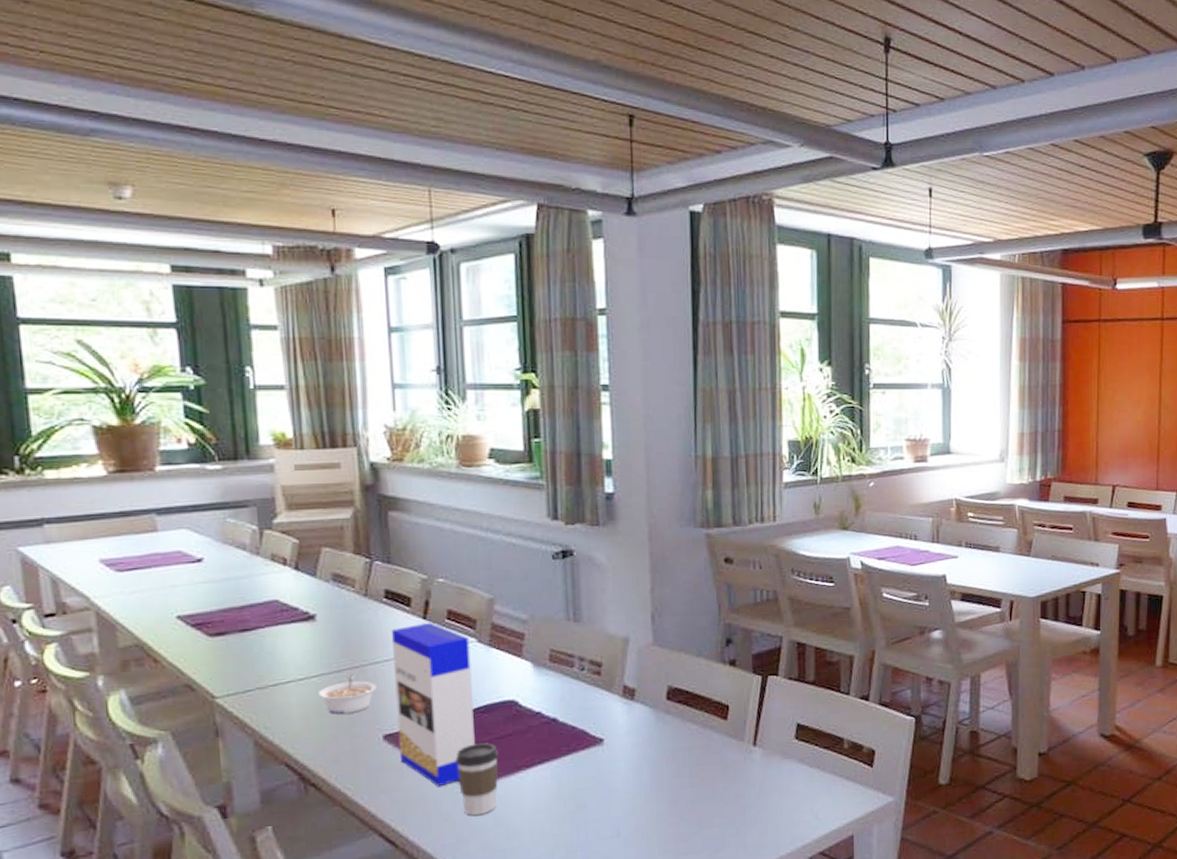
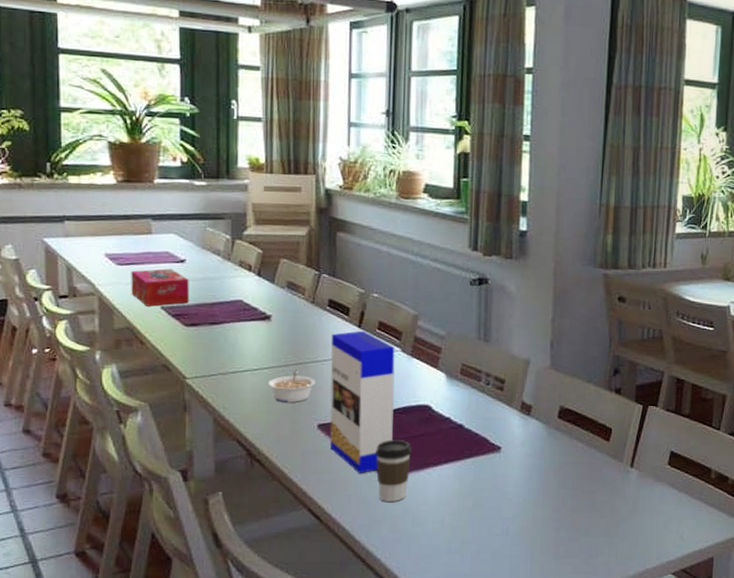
tissue box: none [135,571,211,617] -> present [131,269,189,306]

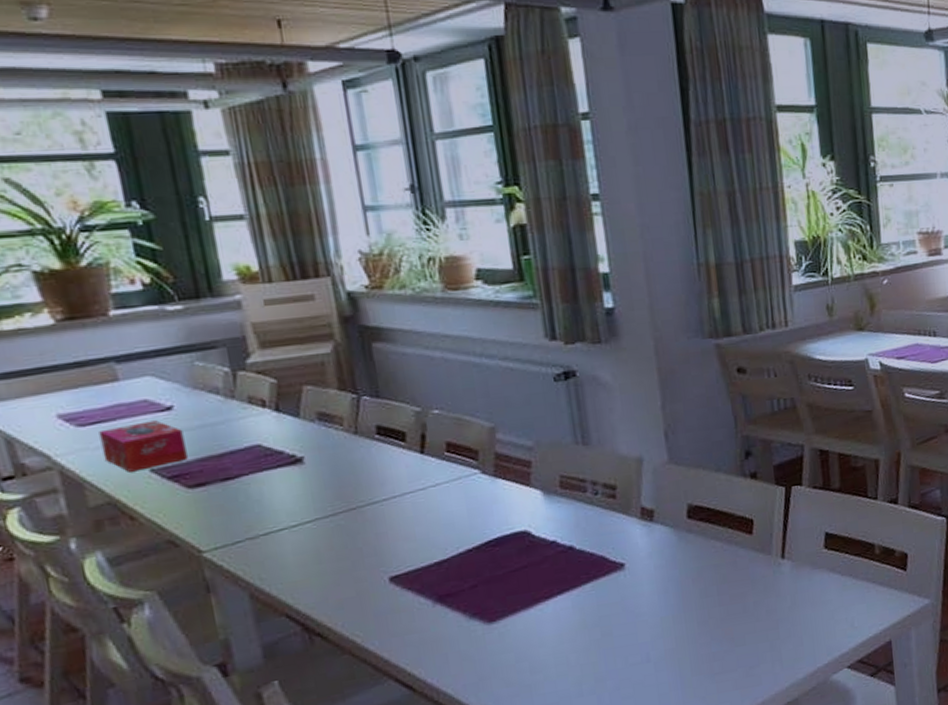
legume: present [267,369,315,403] -> none [313,517,377,560]
cereal box: present [330,330,395,473] -> none [387,456,489,626]
coffee cup: present [375,440,411,502] -> none [469,576,517,653]

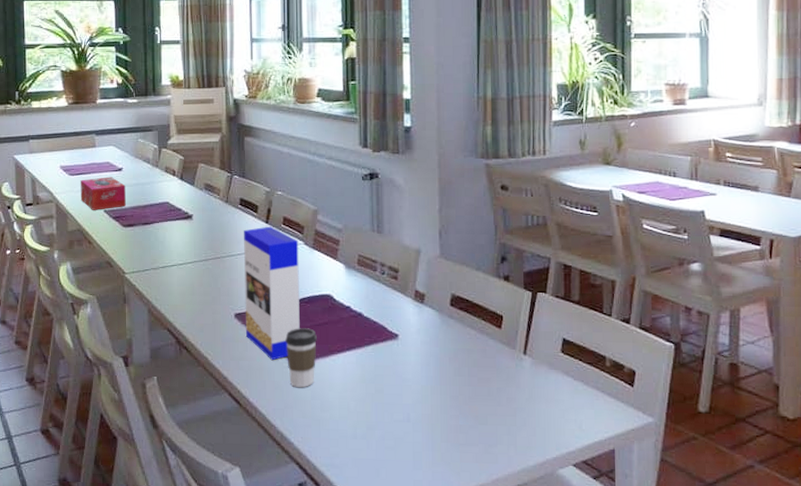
cereal box: none [387,456,489,626] -> present [243,226,300,360]
coffee cup: none [469,576,517,653] -> present [285,328,317,387]

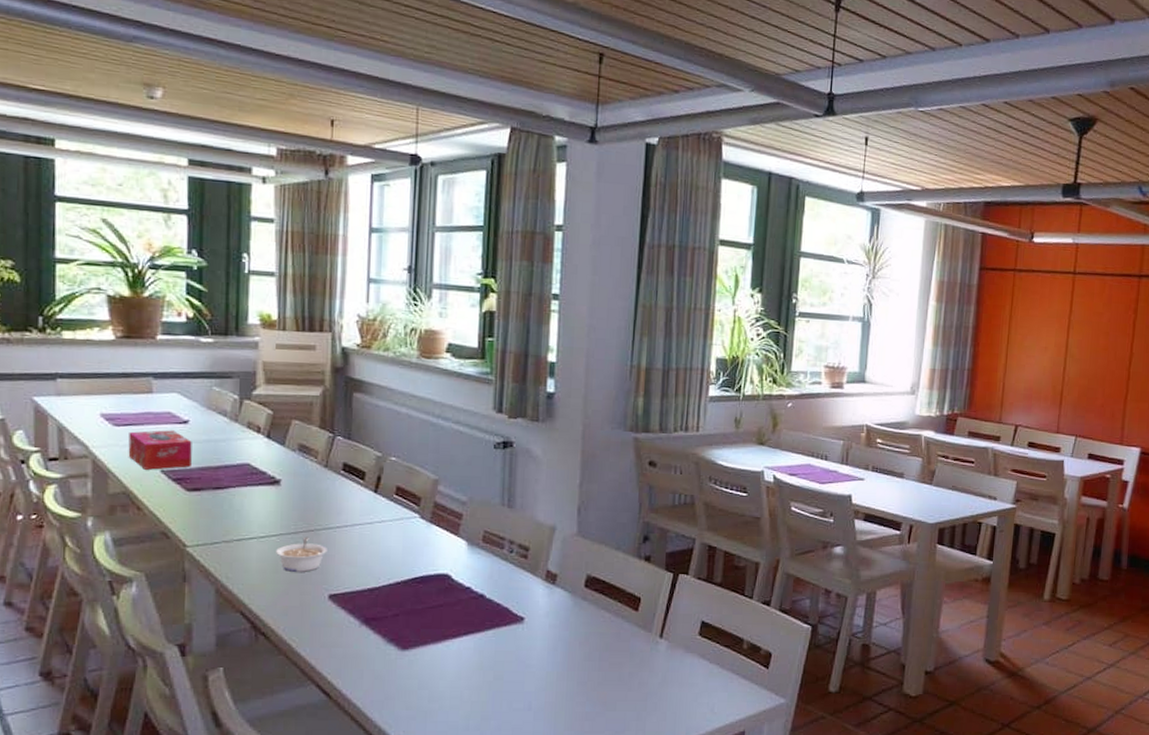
legume: none [191,263,231,294] -> present [275,537,327,572]
cereal box: present [243,226,300,360] -> none [341,496,413,646]
coffee cup: present [285,328,317,387] -> none [390,611,429,676]

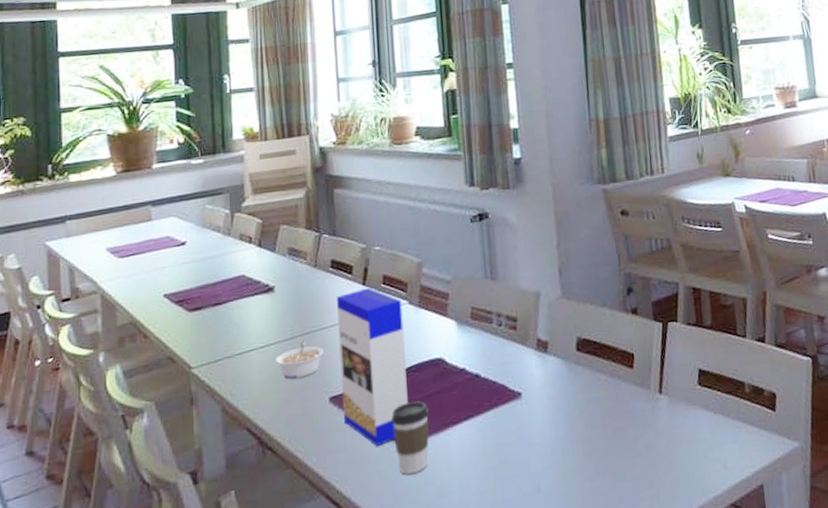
tissue box: present [128,430,192,470] -> none [133,253,191,297]
cereal box: none [341,496,413,646] -> present [336,287,408,446]
coffee cup: none [390,611,429,676] -> present [391,401,429,475]

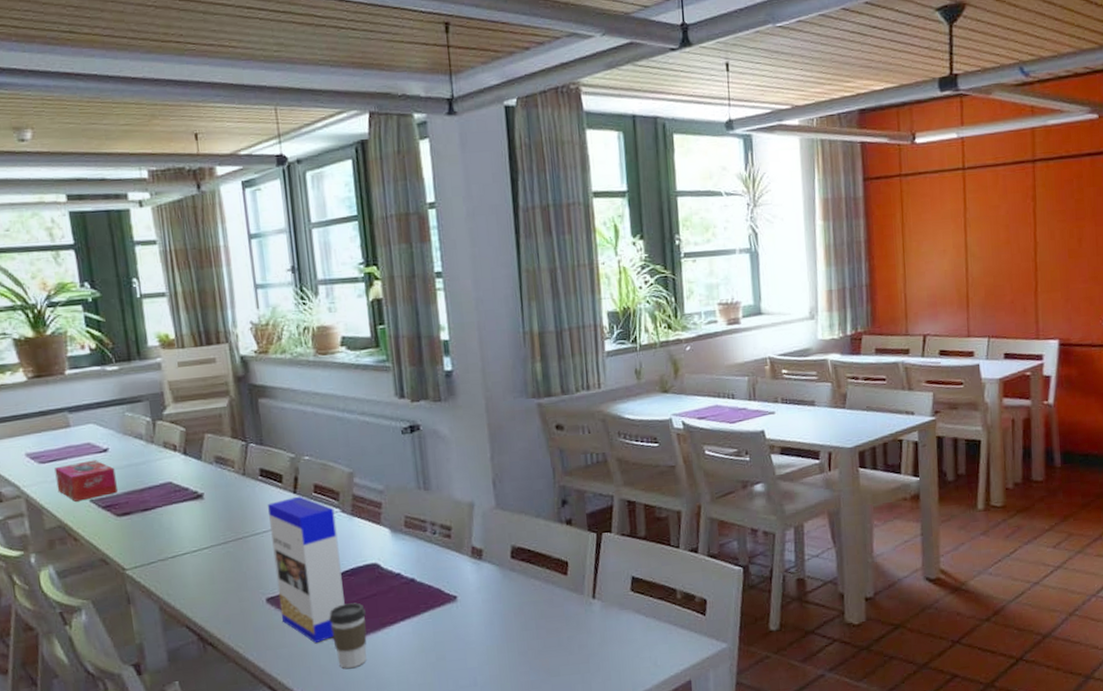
tissue box: none [133,253,191,297] -> present [54,460,118,502]
legume: present [274,340,324,379] -> none [209,545,258,581]

